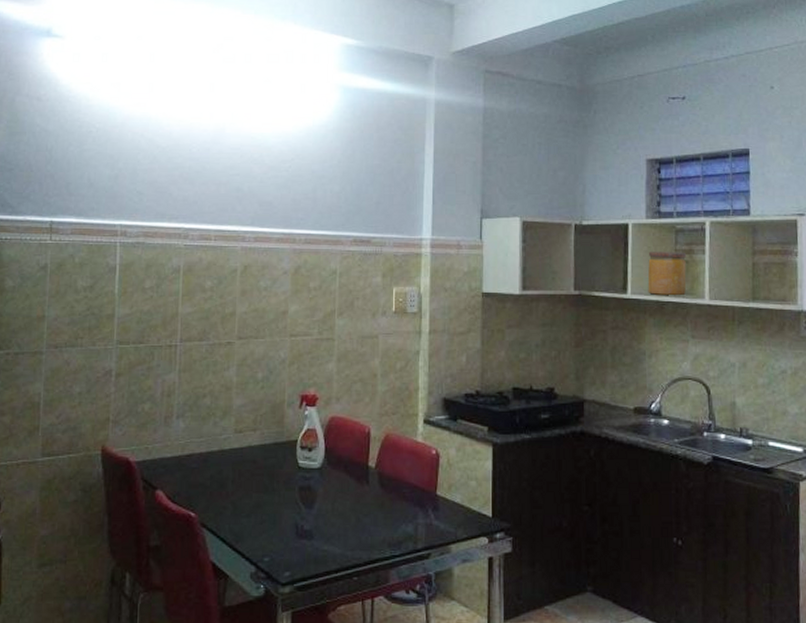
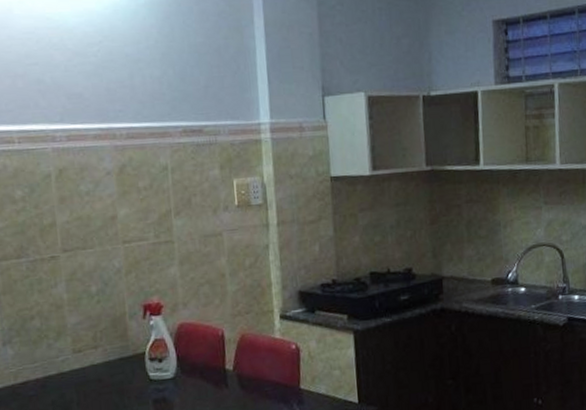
jar: present [647,252,687,296] -> none [498,117,538,164]

